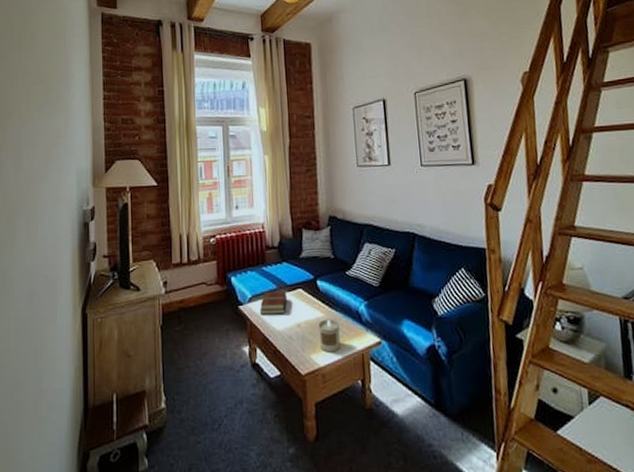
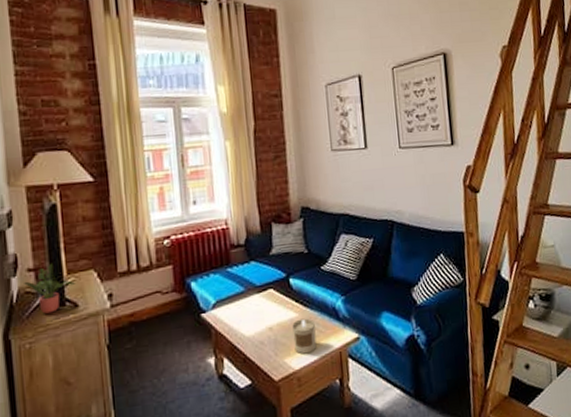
potted plant: none [100,252,138,294] -> present [24,263,75,314]
books: present [260,291,288,315] -> none [226,293,257,322]

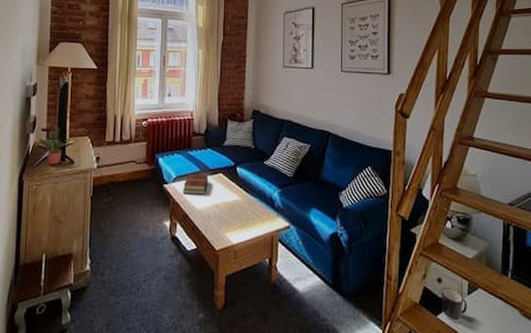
books: none [226,293,257,322] -> present [183,173,209,195]
candle: present [292,318,317,354] -> none [234,202,253,232]
mug: none [530,372,558,408] -> present [441,288,467,322]

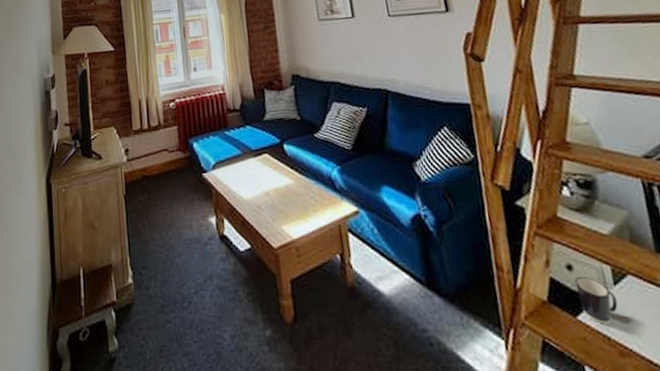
potted plant: present [38,127,74,165] -> none [62,119,99,163]
books: present [183,173,209,195] -> none [225,157,253,183]

